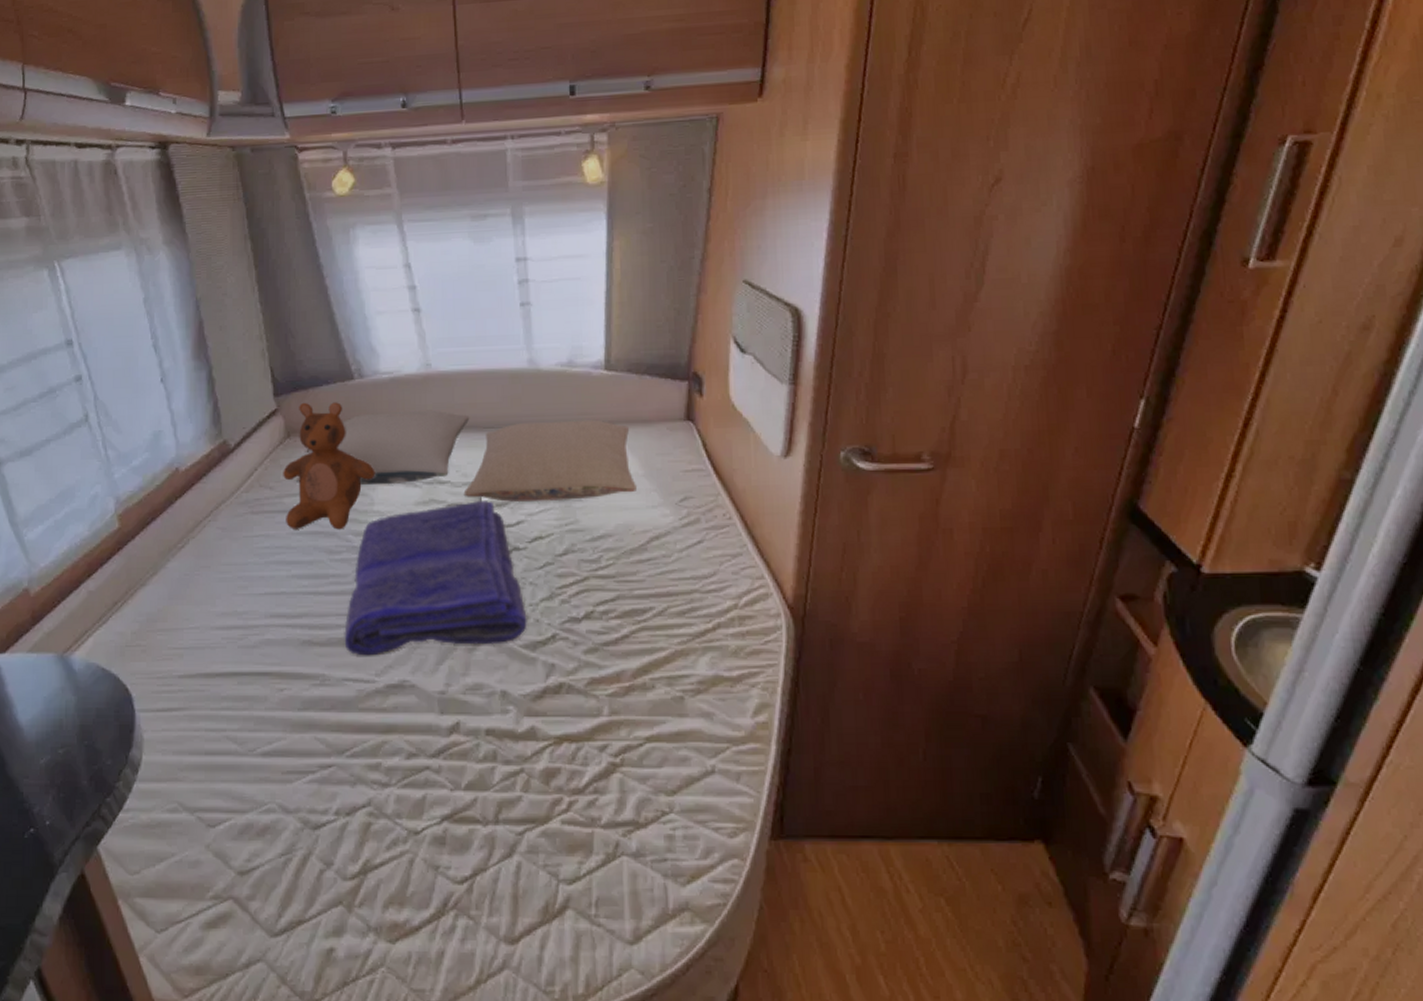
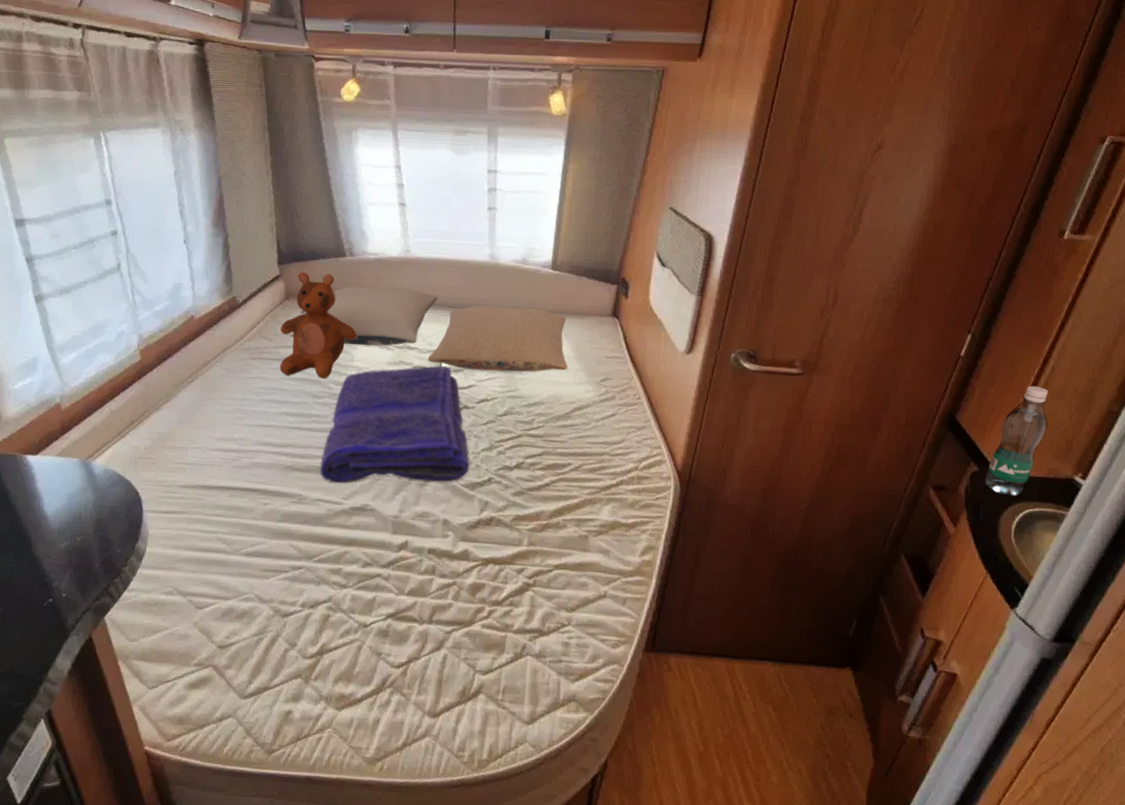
bottle: none [1187,456,1261,600] -> present [985,385,1048,496]

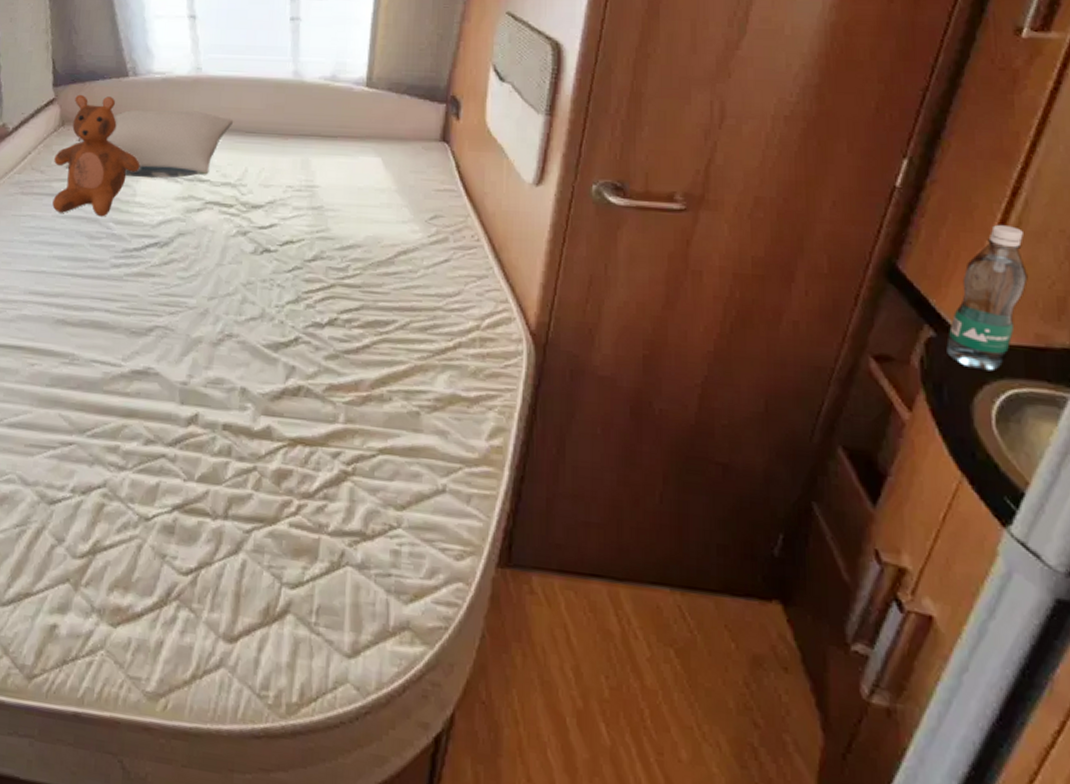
towel: present [320,365,470,483] -> none [95,200,272,341]
pillow: present [427,306,567,372] -> none [221,130,388,209]

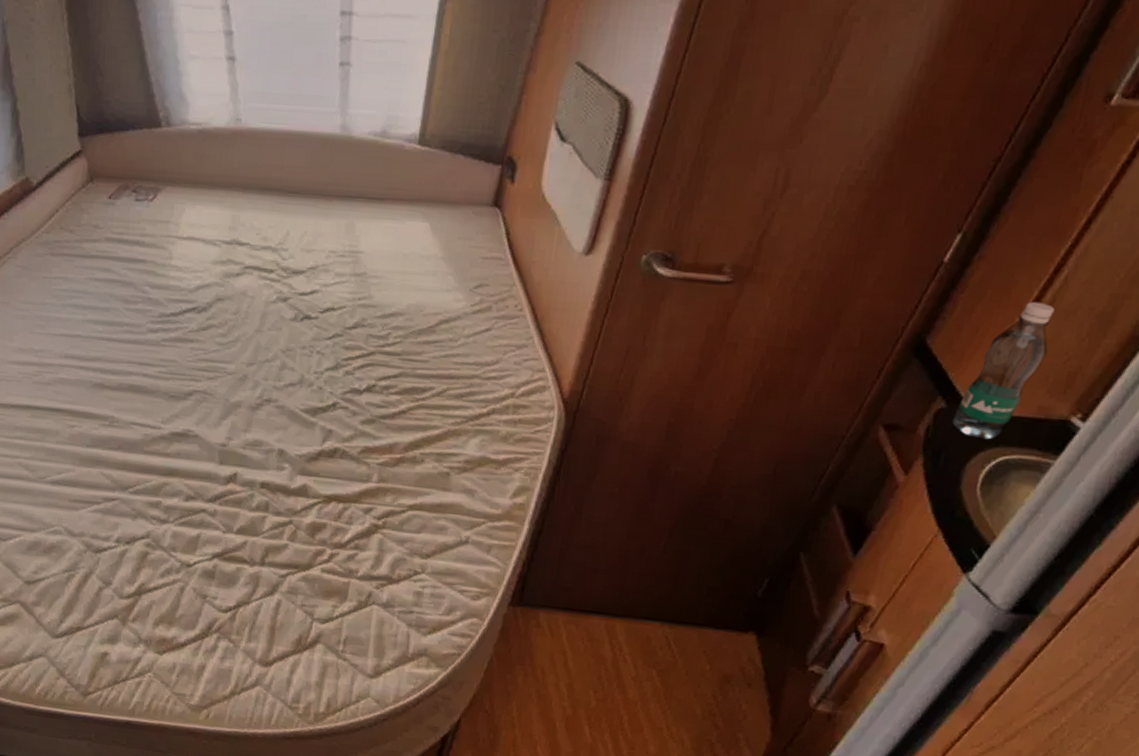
teddy bear: present [52,94,140,217] -> none [84,146,176,280]
pillow: present [65,110,233,179] -> none [96,165,275,241]

